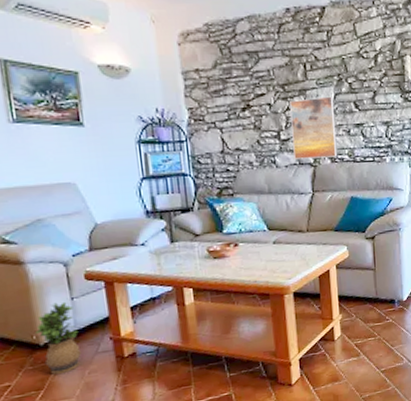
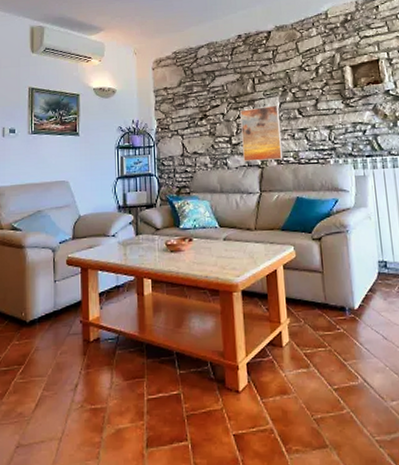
potted plant: present [34,301,82,375] -> none [24,283,57,352]

